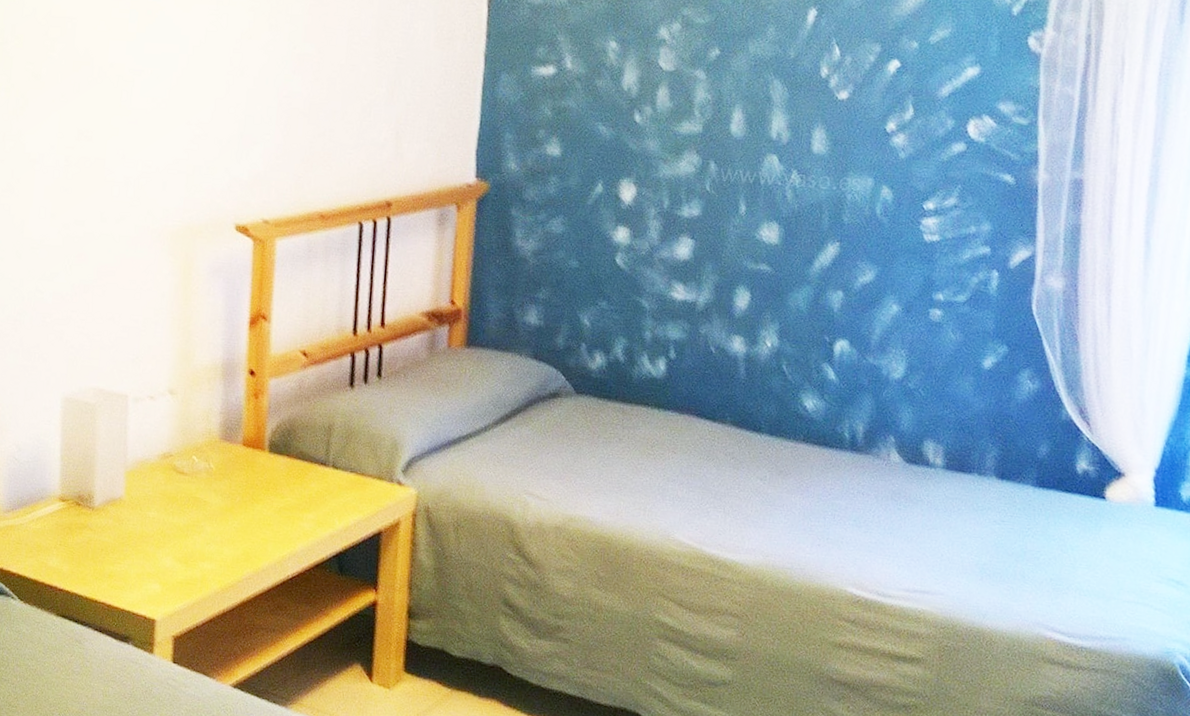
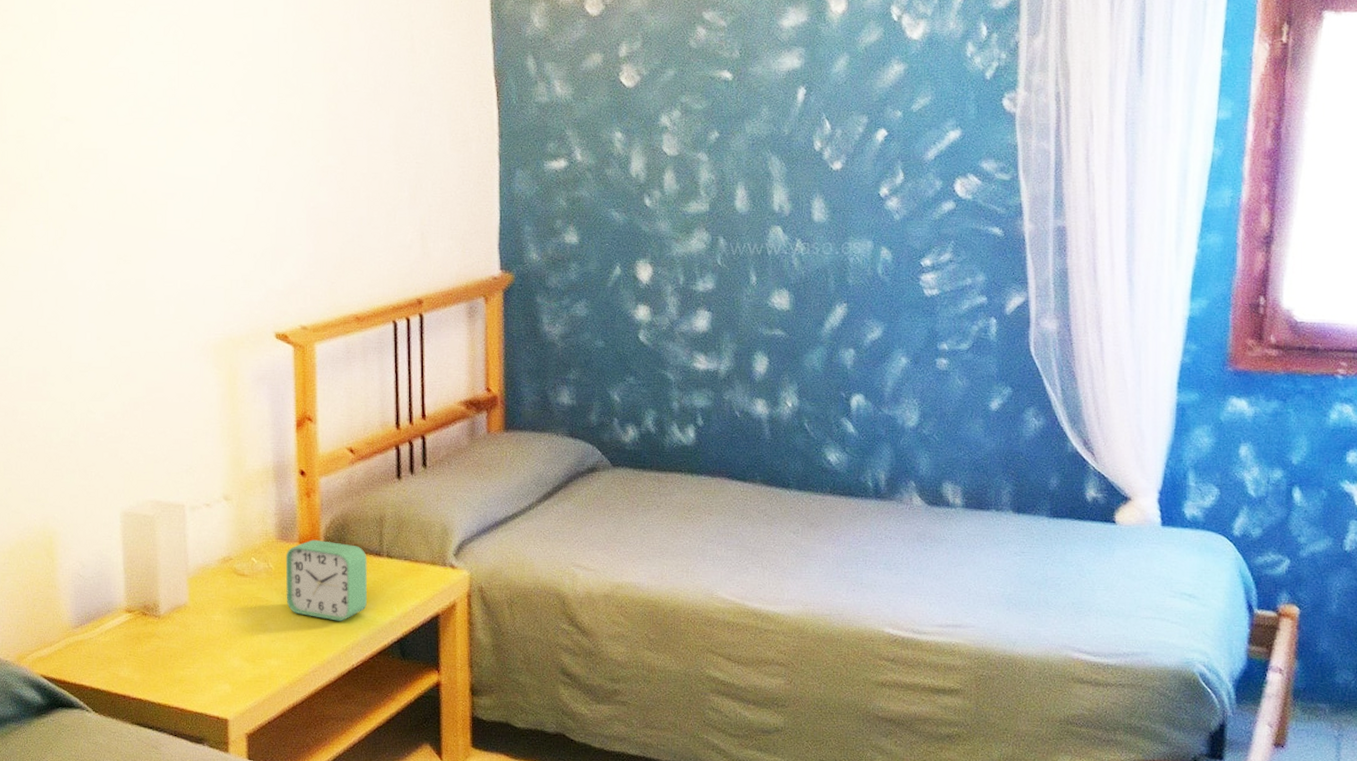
alarm clock: none [224,442,312,530] -> present [285,539,367,621]

